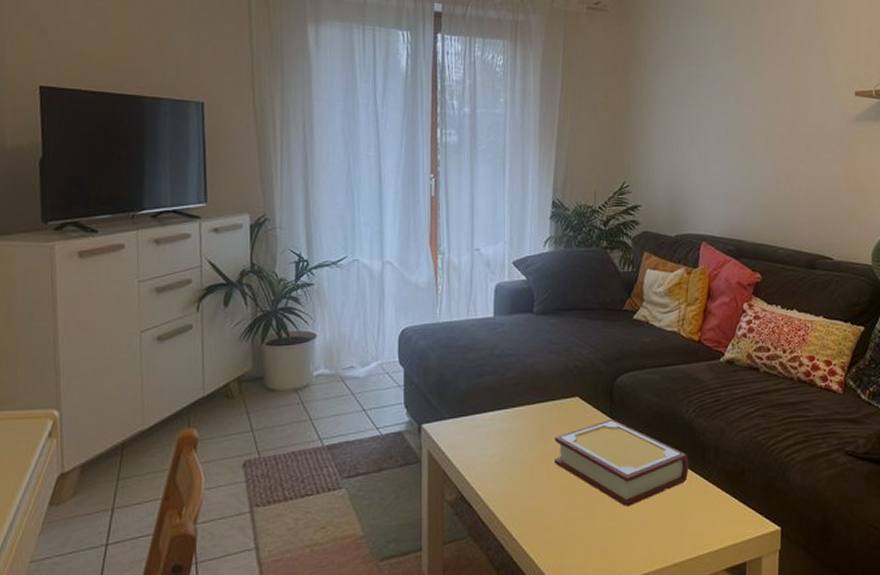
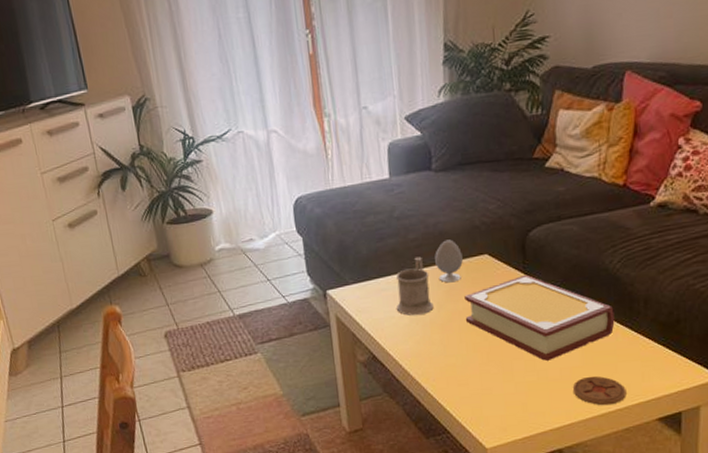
mug: none [490,395,525,454] -> present [396,256,434,316]
egg chair: none [530,380,555,423] -> present [435,239,463,283]
coaster: none [649,523,698,555] -> present [572,376,626,406]

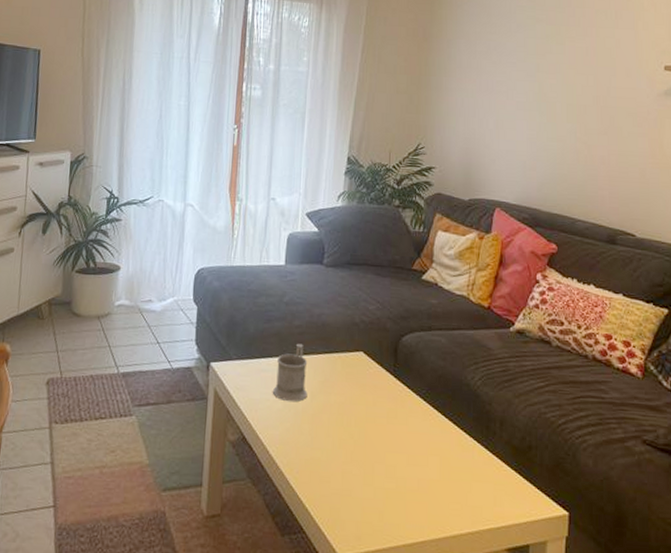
egg chair: present [435,239,463,283] -> none [315,331,340,374]
book: present [464,274,615,361] -> none [336,377,473,469]
coaster: present [572,376,626,406] -> none [428,492,478,527]

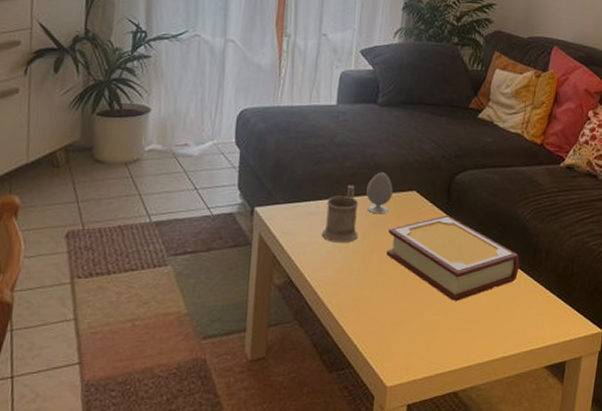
egg chair: none [315,331,340,374] -> present [366,172,393,214]
book: none [336,377,473,469] -> present [387,215,520,301]

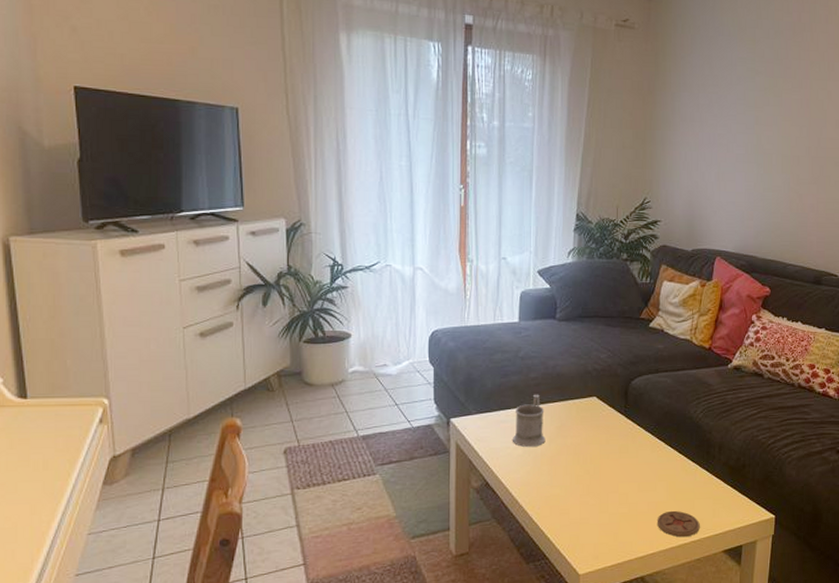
egg chair: present [366,172,393,214] -> none [551,381,575,420]
book: present [387,215,520,301] -> none [573,417,695,495]
coaster: none [474,320,521,350] -> present [656,510,700,538]

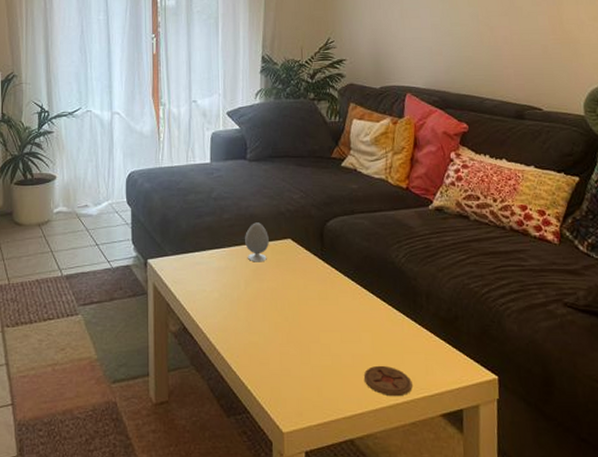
mug: present [513,394,546,447] -> none [209,235,241,290]
egg chair: none [551,381,575,420] -> present [245,222,269,262]

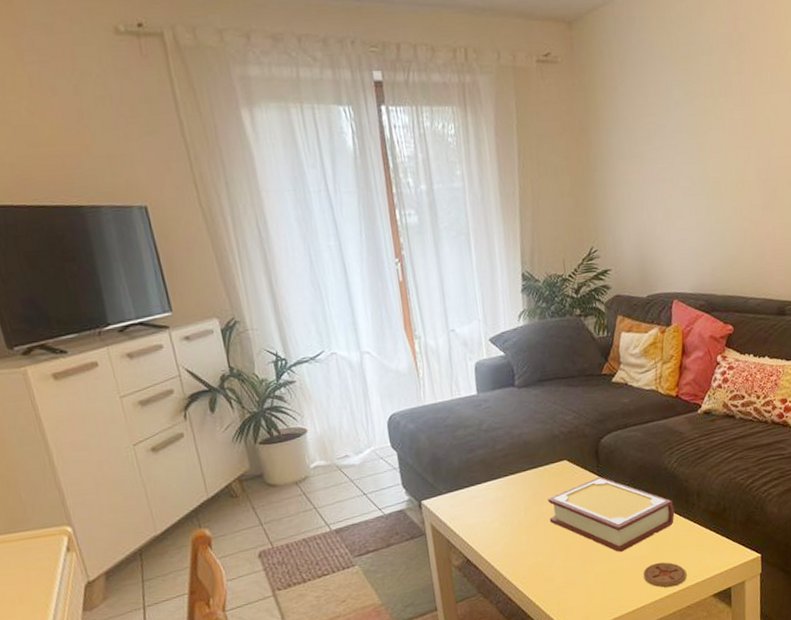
egg chair: present [245,222,269,262] -> none [520,448,545,488]
book: none [269,261,401,346] -> present [548,476,675,552]

